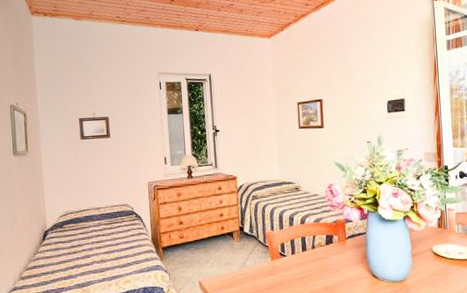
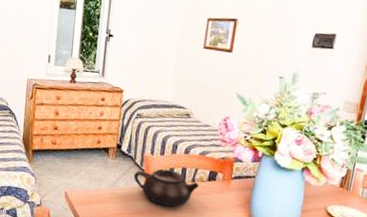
teapot: none [259,241,319,276] -> present [133,169,199,208]

